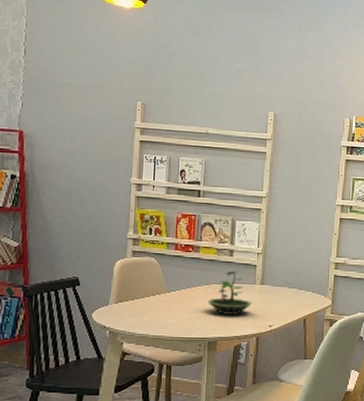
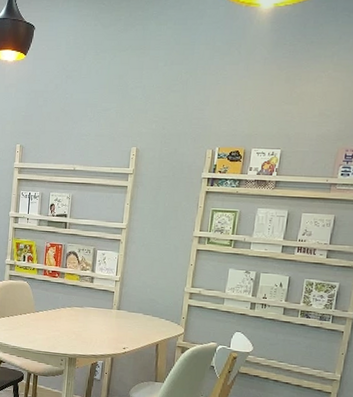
terrarium: present [207,270,252,315] -> none [70,295,109,336]

